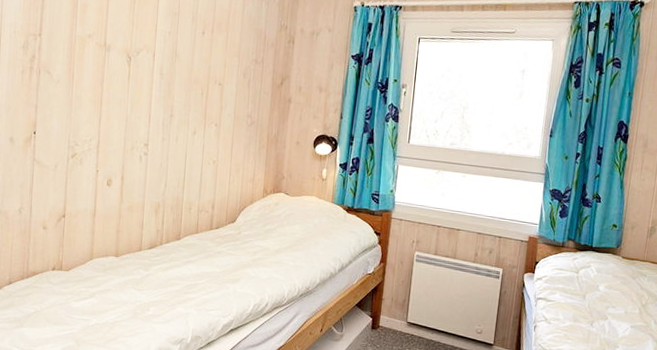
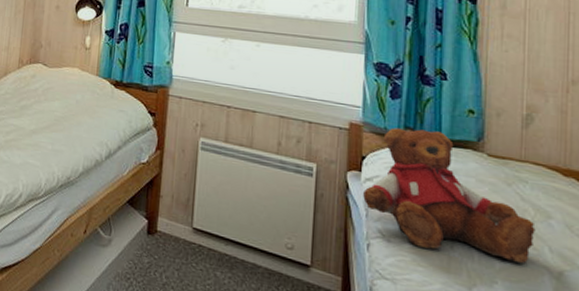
teddy bear: none [534,239,647,332] -> present [363,127,535,263]

